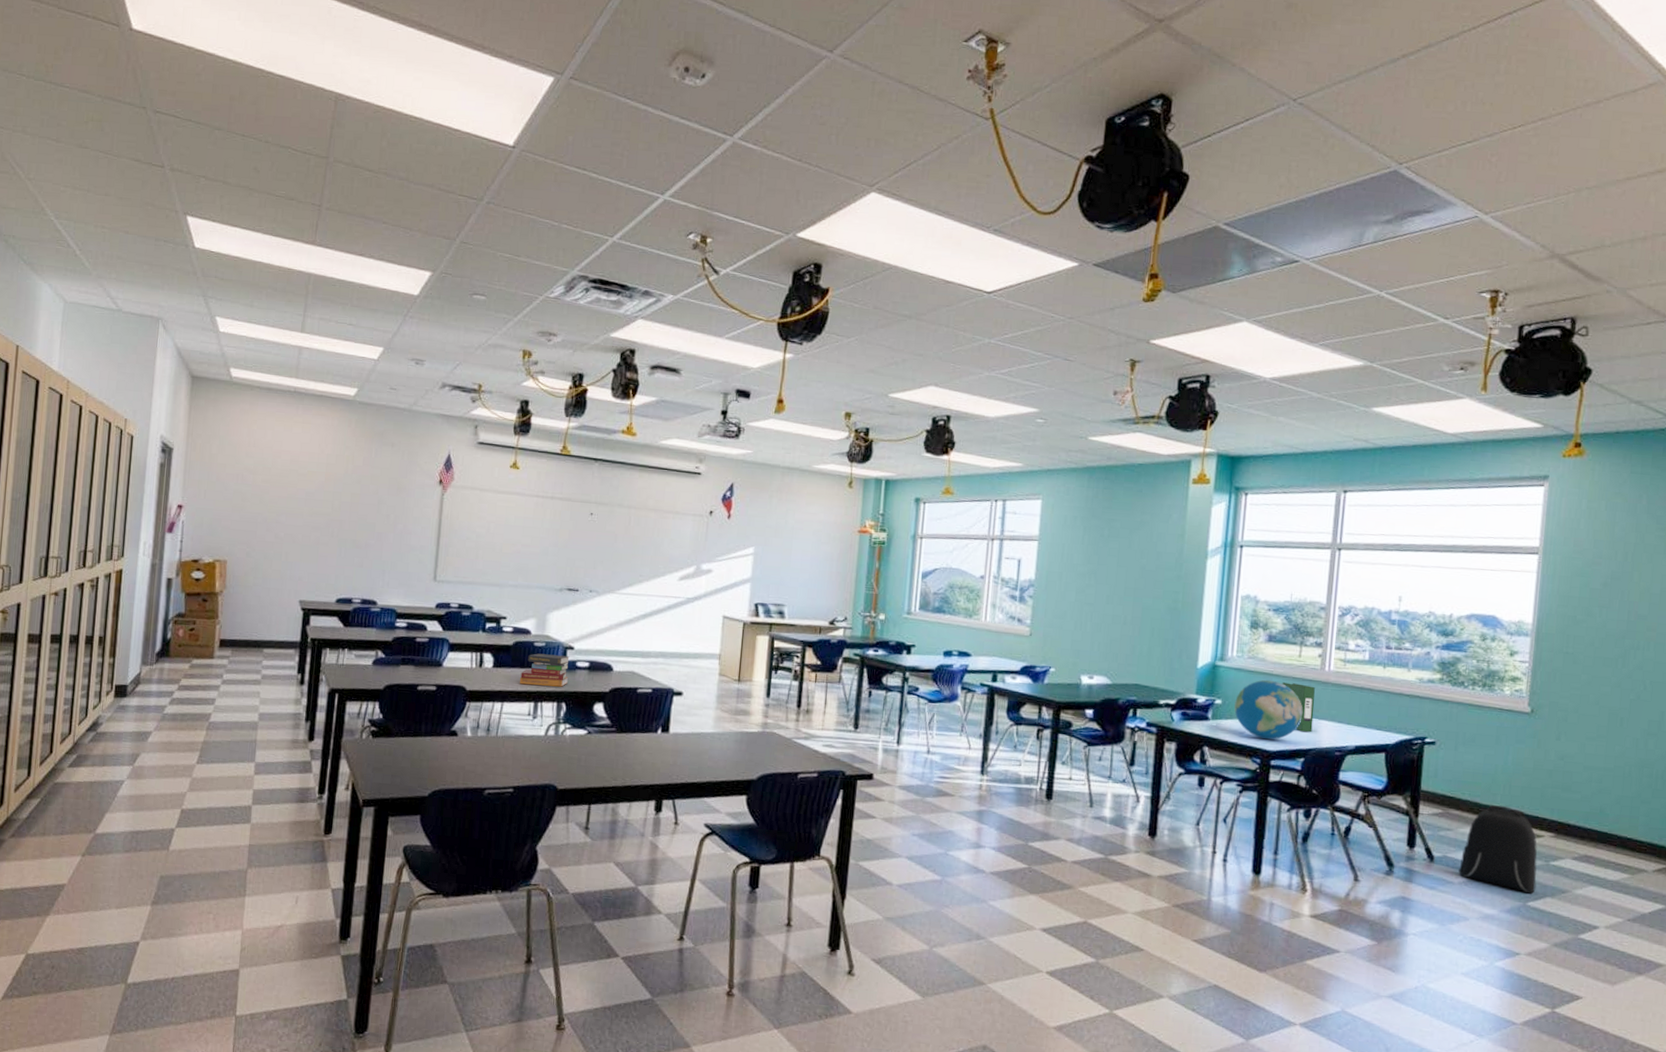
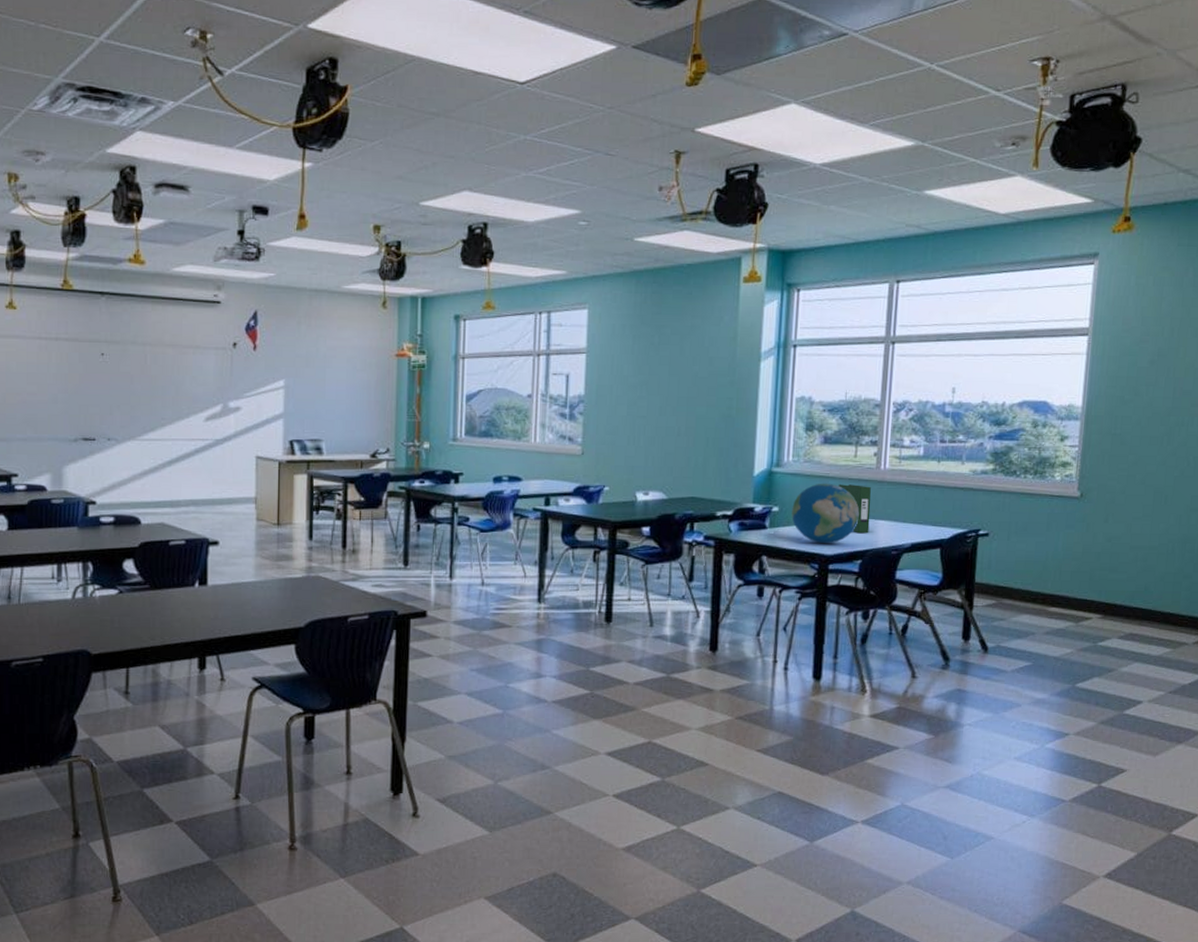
books: present [520,653,570,687] -> none [39,511,92,546]
backpack: present [1458,805,1538,894] -> none [1011,592,1086,675]

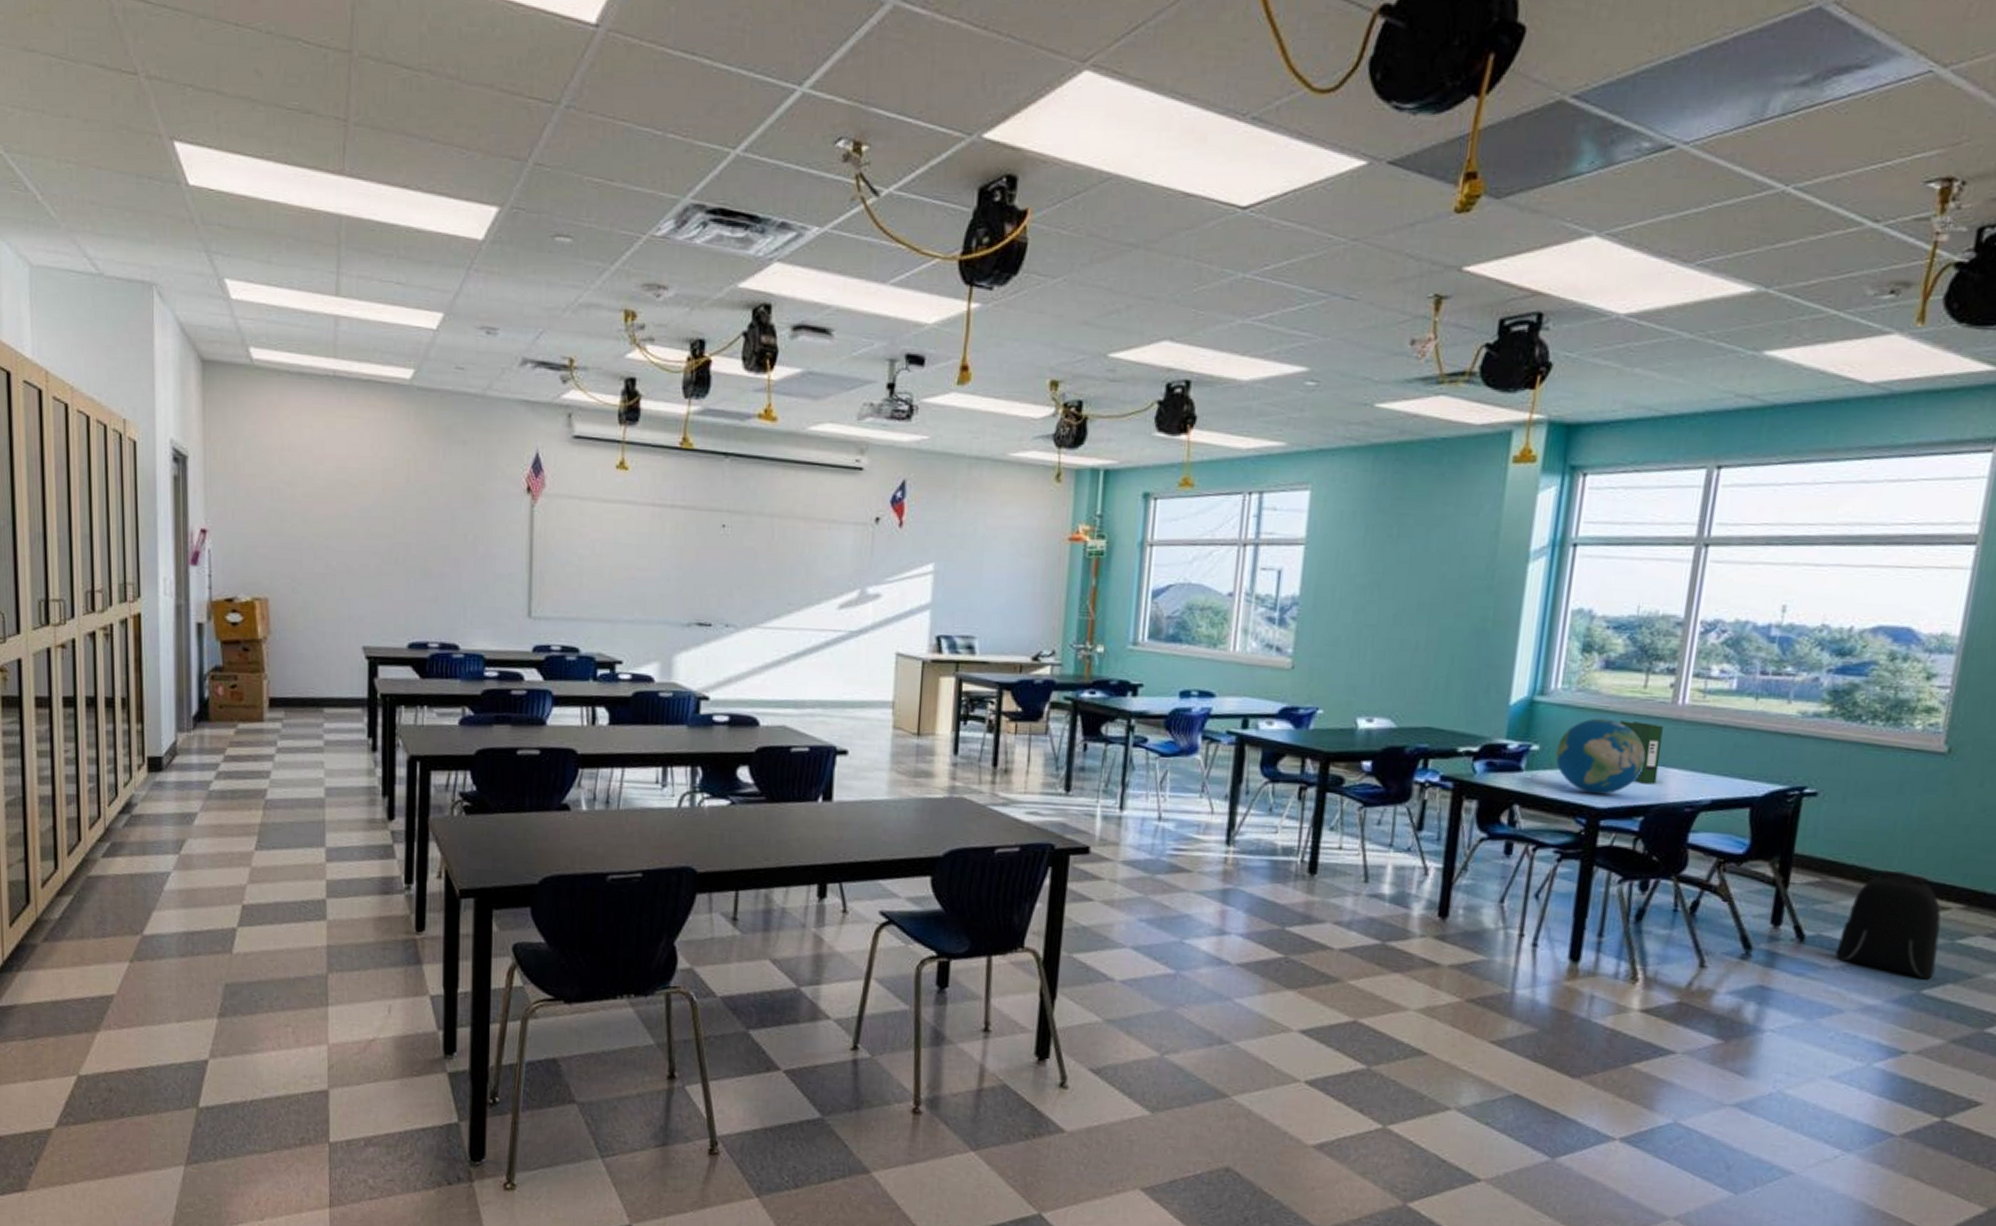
backpack: none [1011,592,1086,675] -> present [1835,871,1941,980]

